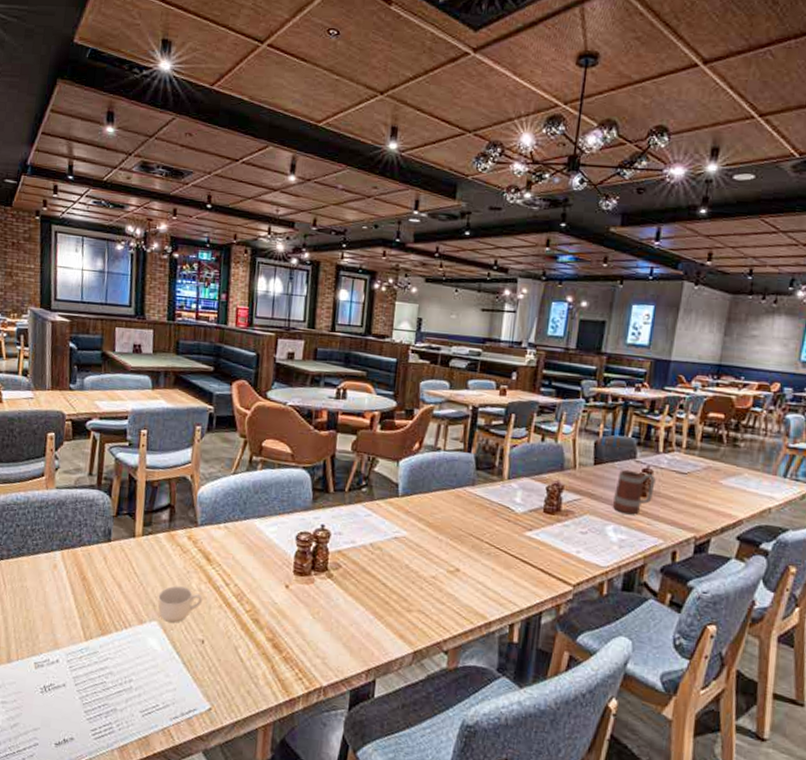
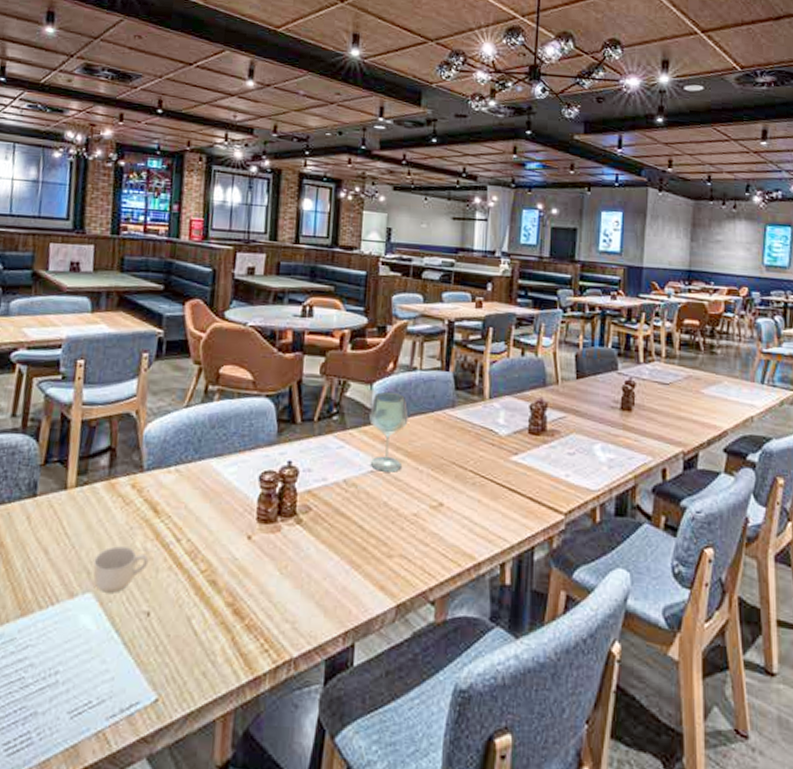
wine glass: none [395,469,431,540] -> present [369,392,409,472]
beer mug: present [612,470,656,515] -> none [598,383,639,431]

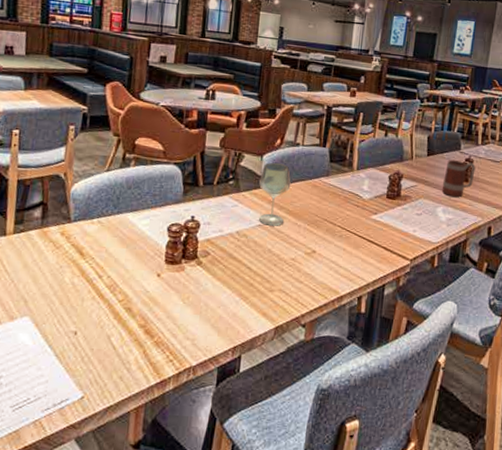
teacup: present [92,546,149,593] -> none [29,281,76,317]
beer mug: none [598,383,639,431] -> present [441,160,476,198]

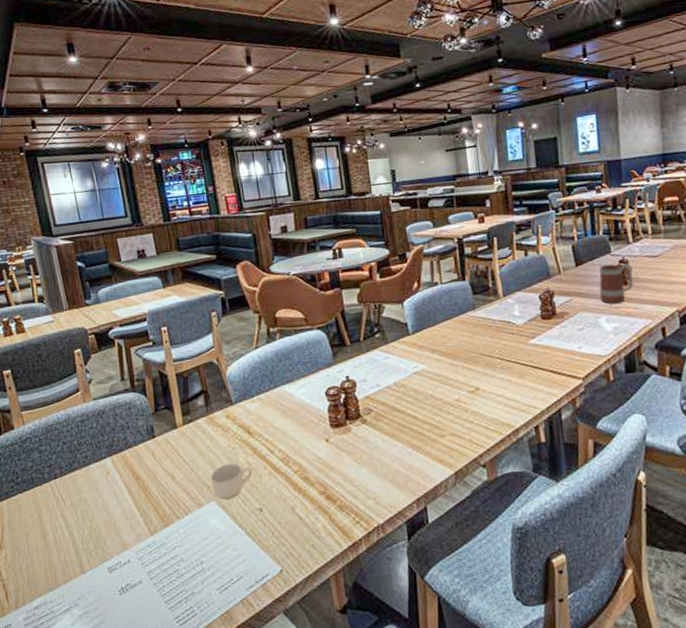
teacup: none [29,281,76,317] -> present [210,463,253,500]
wine glass: present [259,163,291,226] -> none [405,306,439,372]

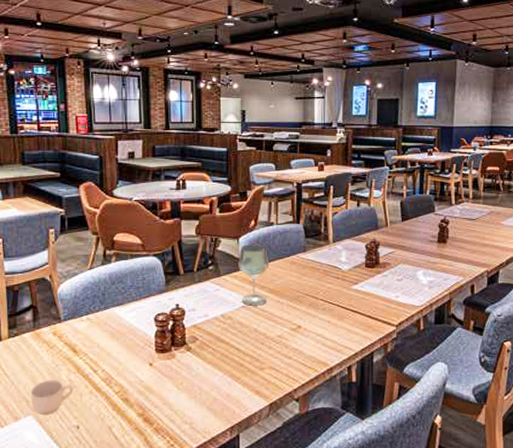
wine glass: none [405,306,439,372] -> present [238,244,269,306]
beer mug: present [599,263,634,304] -> none [420,223,452,259]

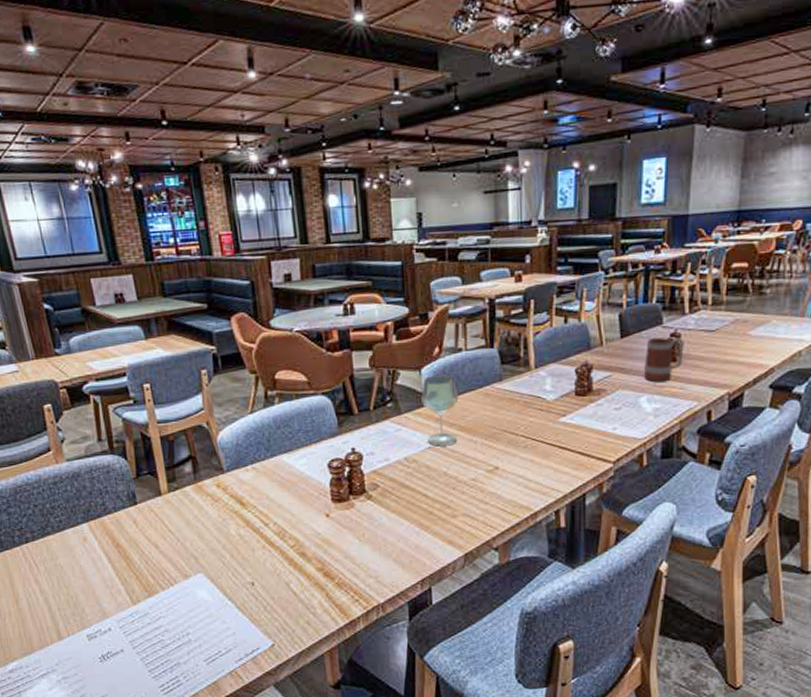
teacup: present [30,380,74,415] -> none [198,535,245,572]
beer mug: none [420,223,452,259] -> present [643,337,684,383]

